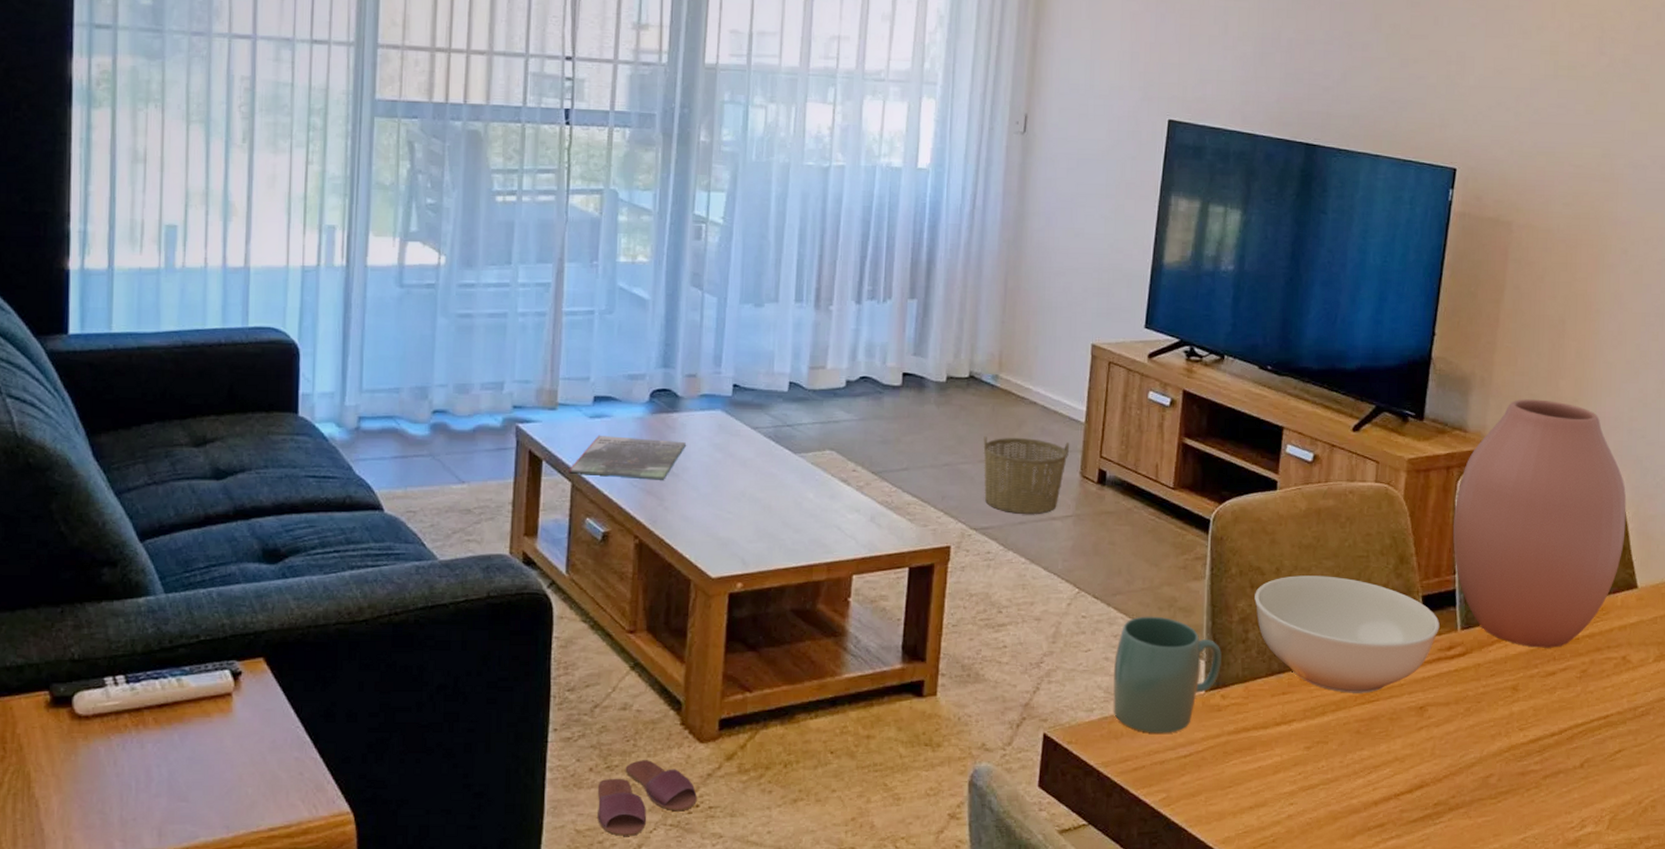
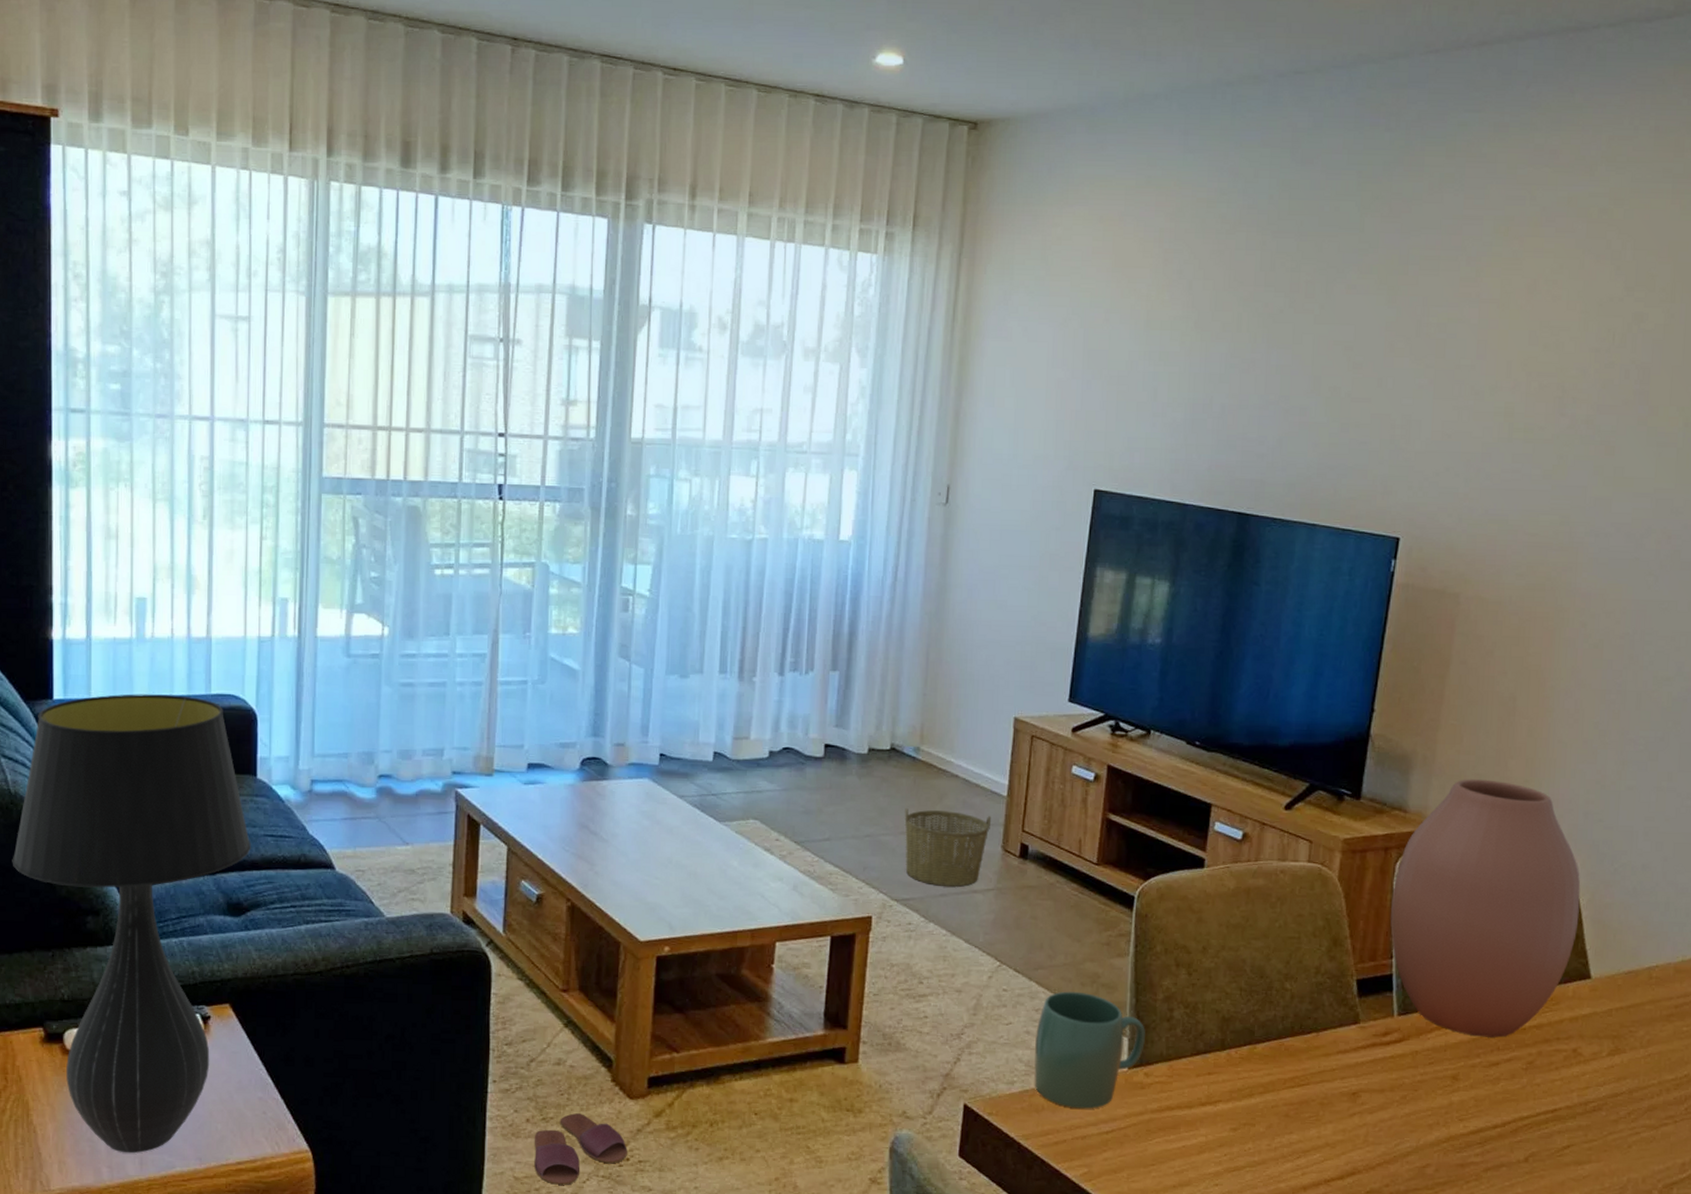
table lamp: none [16,327,291,825] -> present [12,693,251,1153]
magazine: present [569,435,686,480] -> none [505,800,615,846]
bowl: present [1254,575,1440,693] -> none [1180,955,1375,1077]

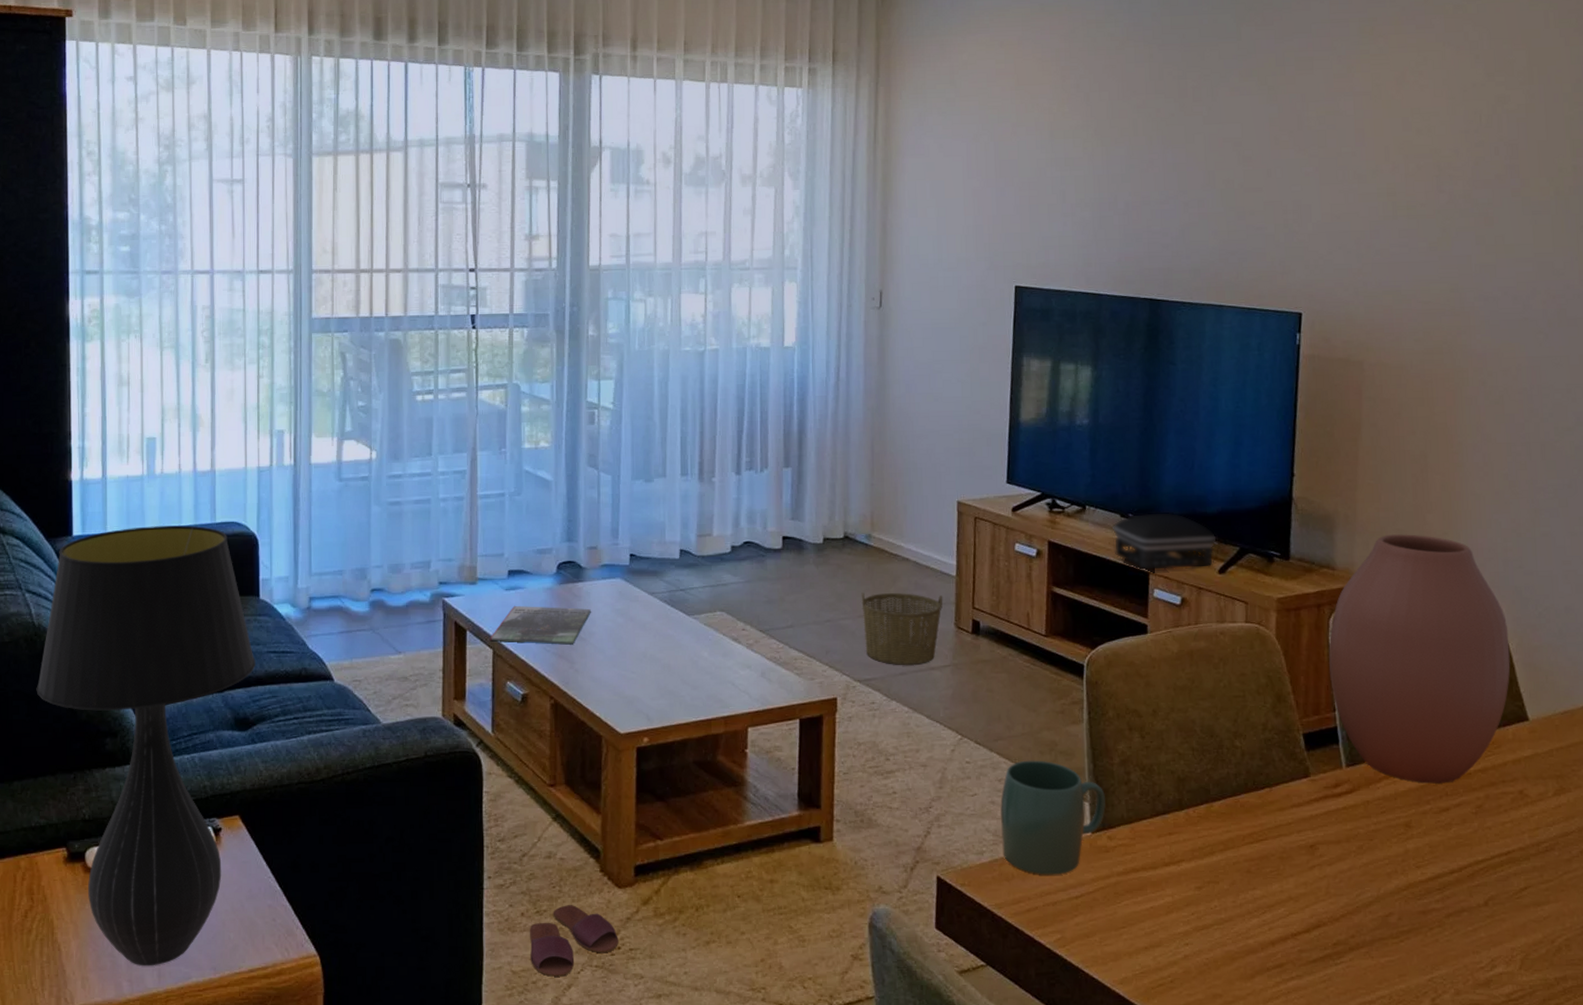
magazine: none [505,800,615,846] -> present [490,605,591,645]
wireless router: none [1177,742,1286,803] -> present [1113,512,1217,570]

